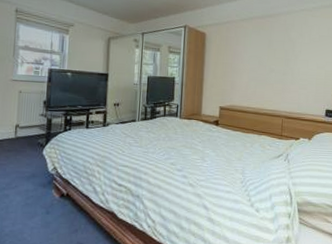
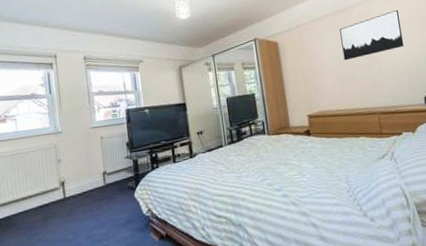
wall art: none [262,25,320,63] -> present [340,9,404,61]

